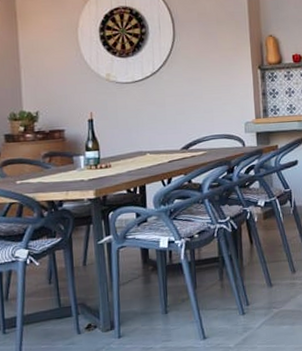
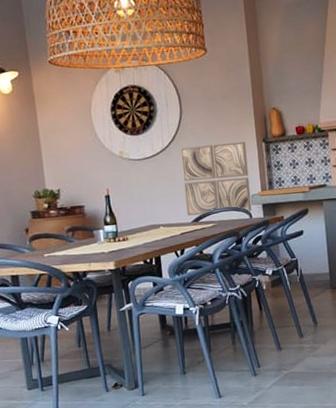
wall art: none [172,68,245,143] -> present [180,141,252,216]

